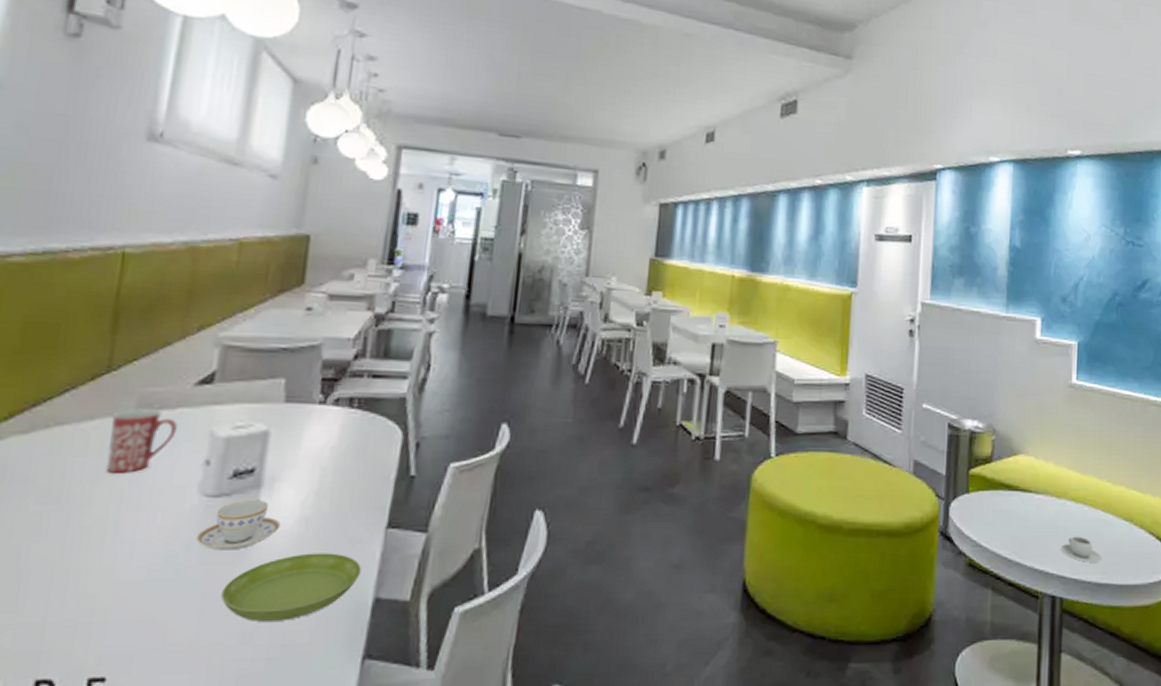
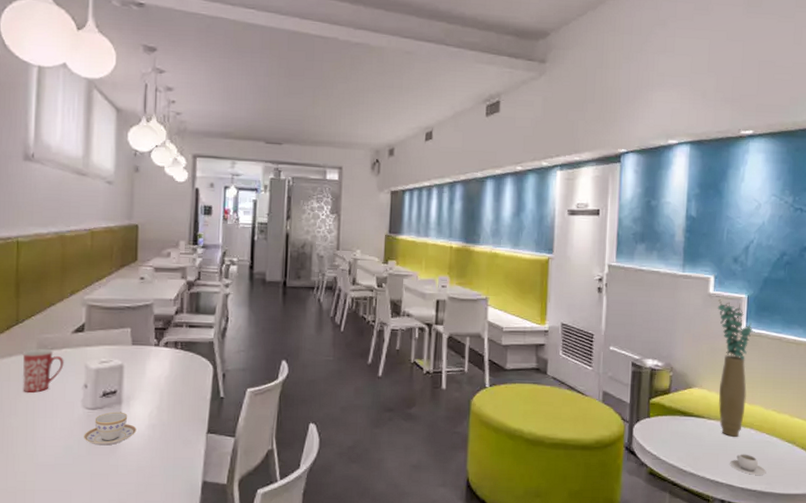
saucer: present [221,553,361,623] -> none [103,449,192,495]
vase: none [1044,346,1085,516] -> present [717,299,753,438]

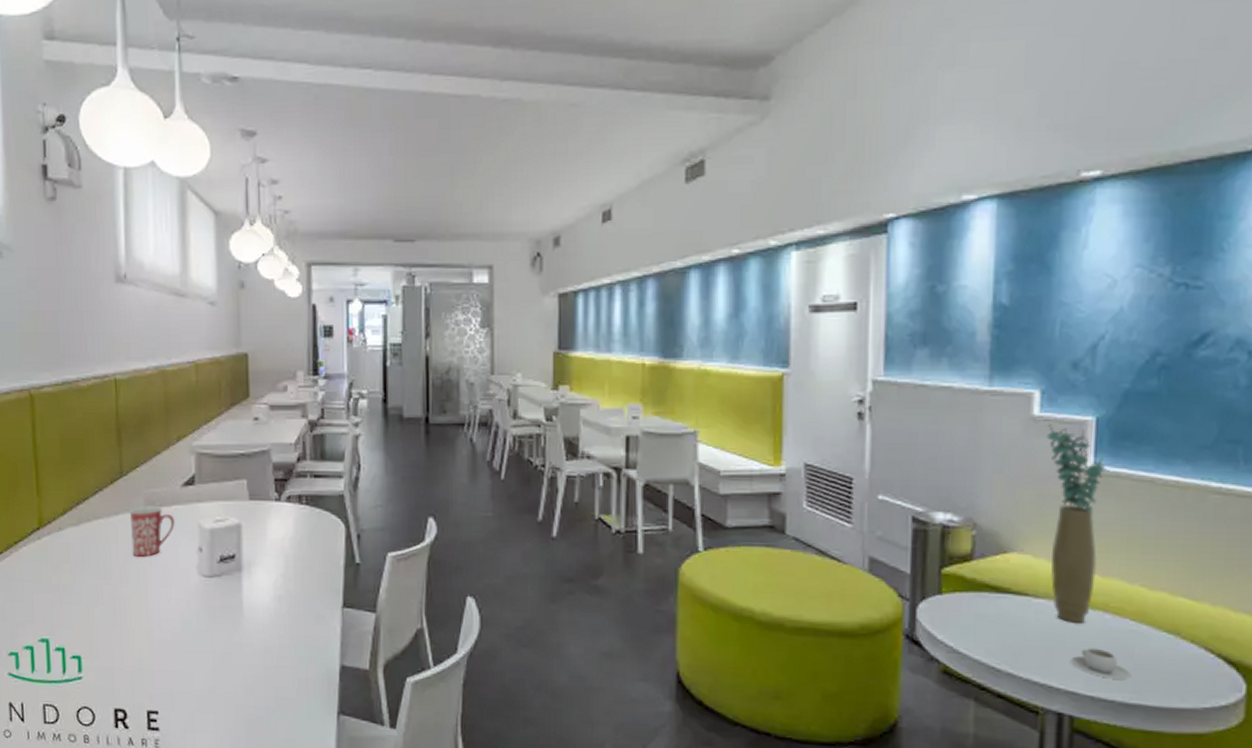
teacup: present [84,411,137,446] -> none [202,580,261,620]

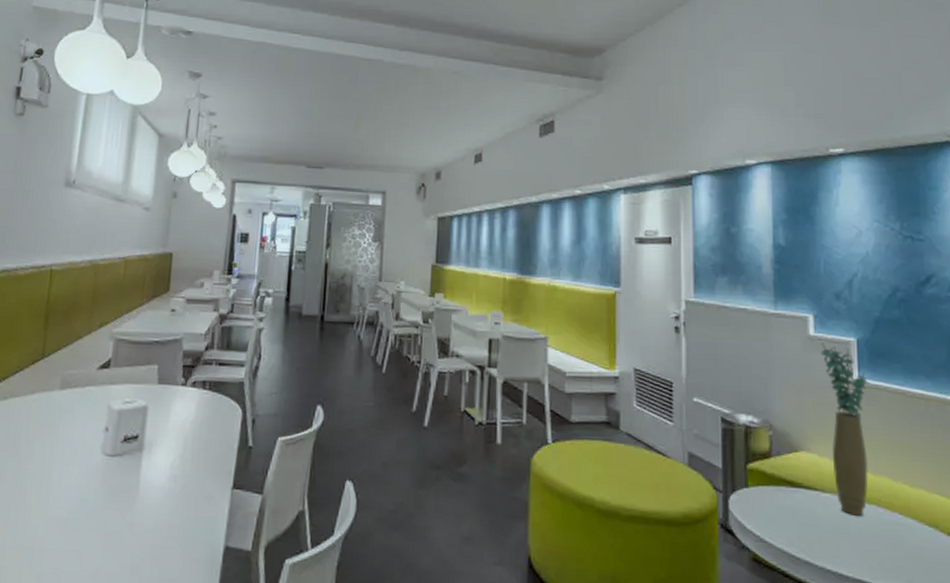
mug: present [129,506,175,558] -> none [42,386,87,436]
teacup: present [1071,648,1132,680] -> none [855,539,904,569]

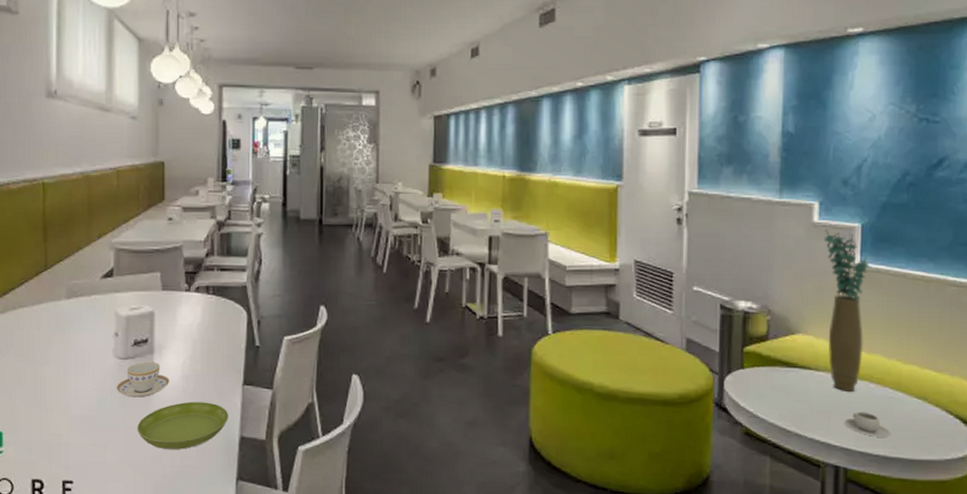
teacup: none [100,459,157,499] -> present [116,361,170,398]
saucer: none [117,505,215,560] -> present [137,401,228,450]
teacup: none [855,539,904,569] -> present [844,411,891,437]

